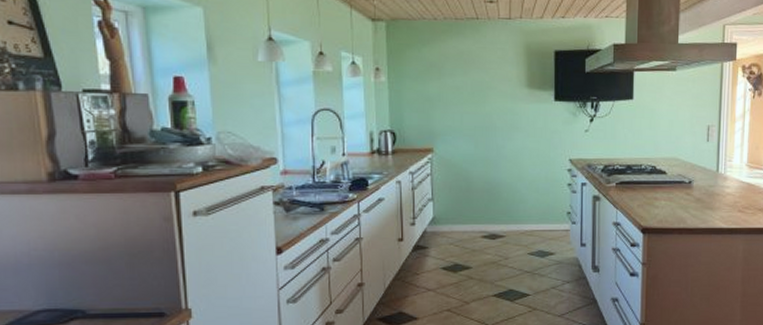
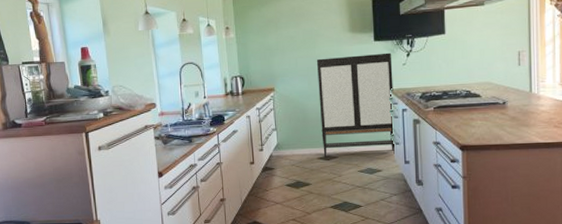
storage cabinet: none [485,115,574,237] -> present [316,52,397,158]

